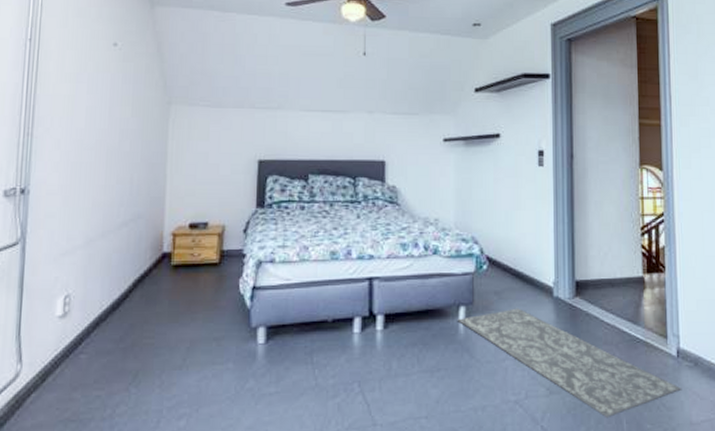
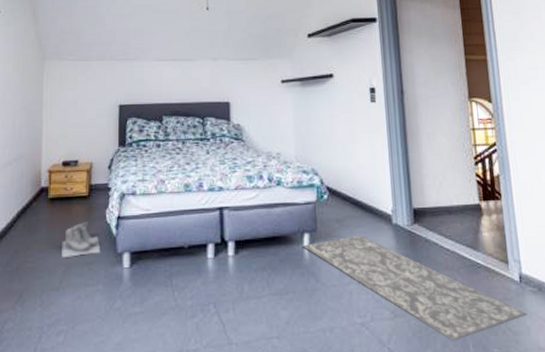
boots: none [186,291,232,333] -> present [62,221,101,258]

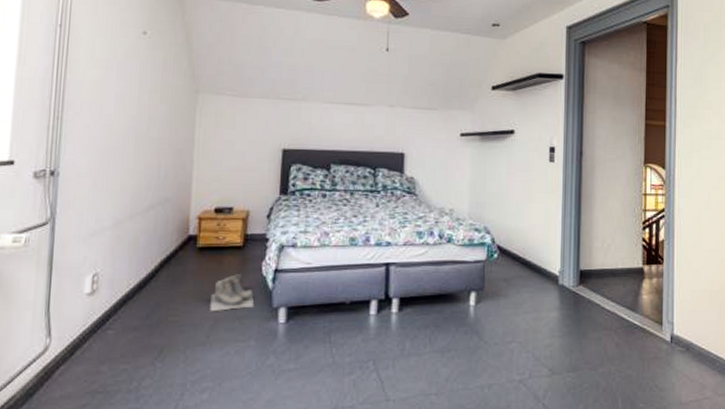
rug: present [302,235,527,342] -> none [468,294,674,398]

